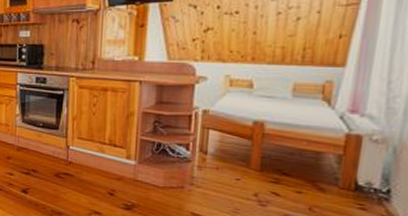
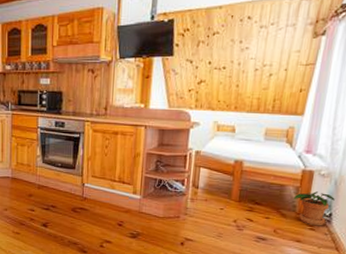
potted plant: none [334,161,394,205] -> present [293,191,335,226]

